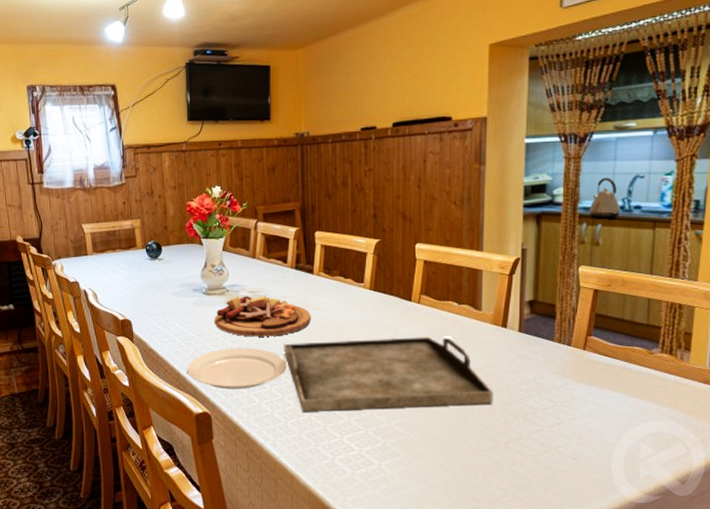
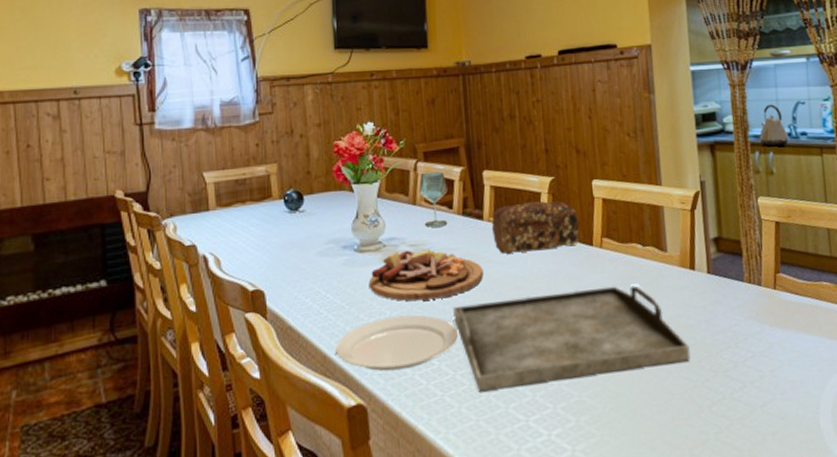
wine glass: none [258,230,284,278] -> present [419,171,449,227]
bread loaf: none [320,260,399,303] -> present [491,201,580,254]

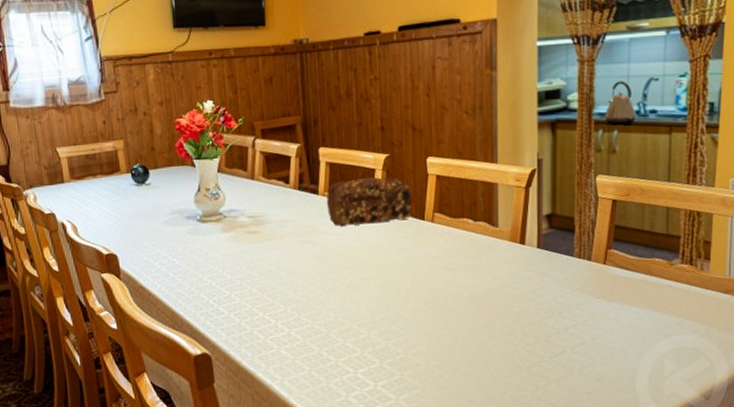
plate: present [336,315,459,371] -> none [183,279,294,327]
food platter: present [368,249,483,301] -> none [211,220,318,267]
wine glass: present [419,171,449,227] -> none [257,148,285,201]
serving tray: present [453,285,691,391] -> none [289,257,514,346]

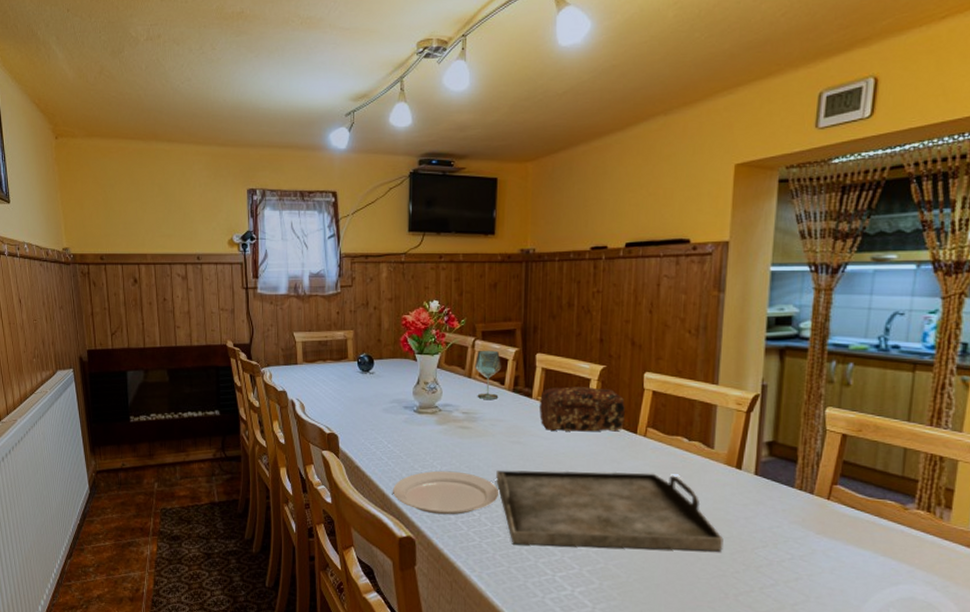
plate: none [183,279,294,327] -> present [393,470,499,515]
wine glass: none [257,148,285,201] -> present [475,350,502,399]
serving tray: none [289,257,514,346] -> present [496,470,724,552]
kettle: present [604,81,637,125] -> none [839,312,876,358]

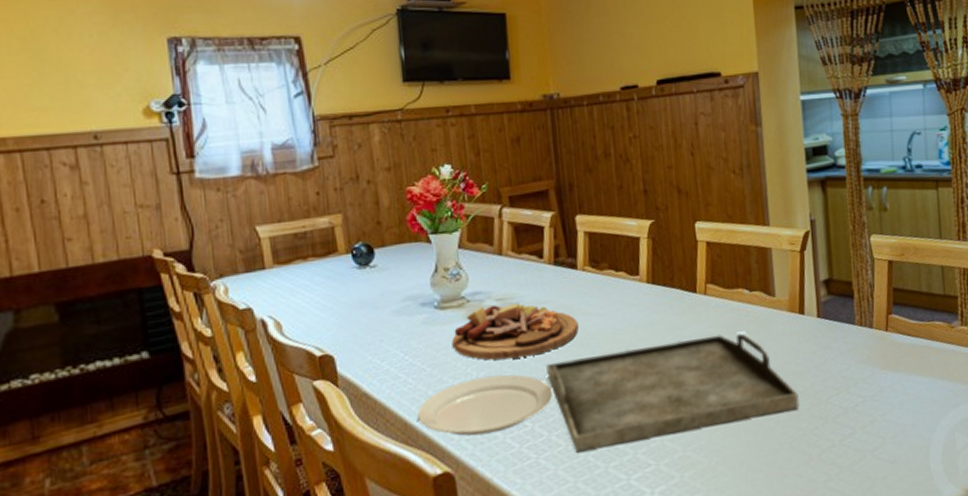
food platter: none [424,416,527,462] -> present [451,303,579,360]
wine glass: present [475,350,502,399] -> none [505,217,538,279]
bread loaf: present [539,386,625,432] -> none [586,246,682,305]

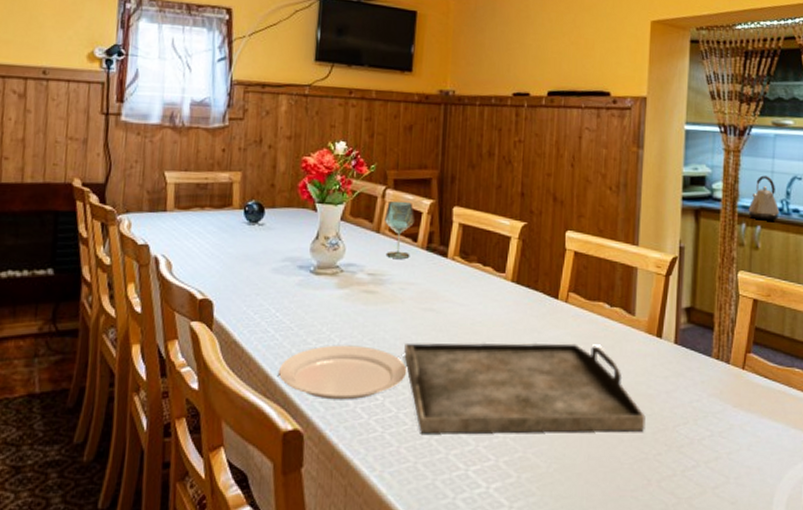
food platter: present [451,303,579,360] -> none [320,279,441,333]
wine glass: none [505,217,538,279] -> present [385,200,415,259]
kettle: none [872,135,904,182] -> present [748,175,780,221]

